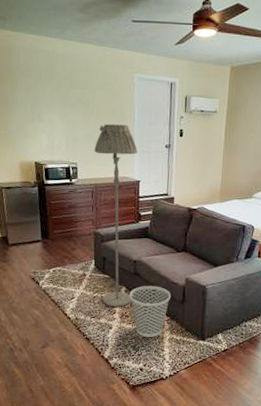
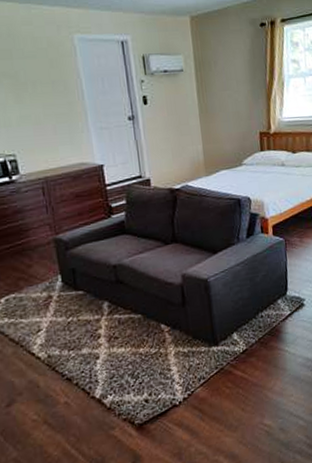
floor lamp: present [94,124,138,307] -> none [36,98,120,331]
wastebasket: present [129,285,171,337] -> none [114,291,167,359]

